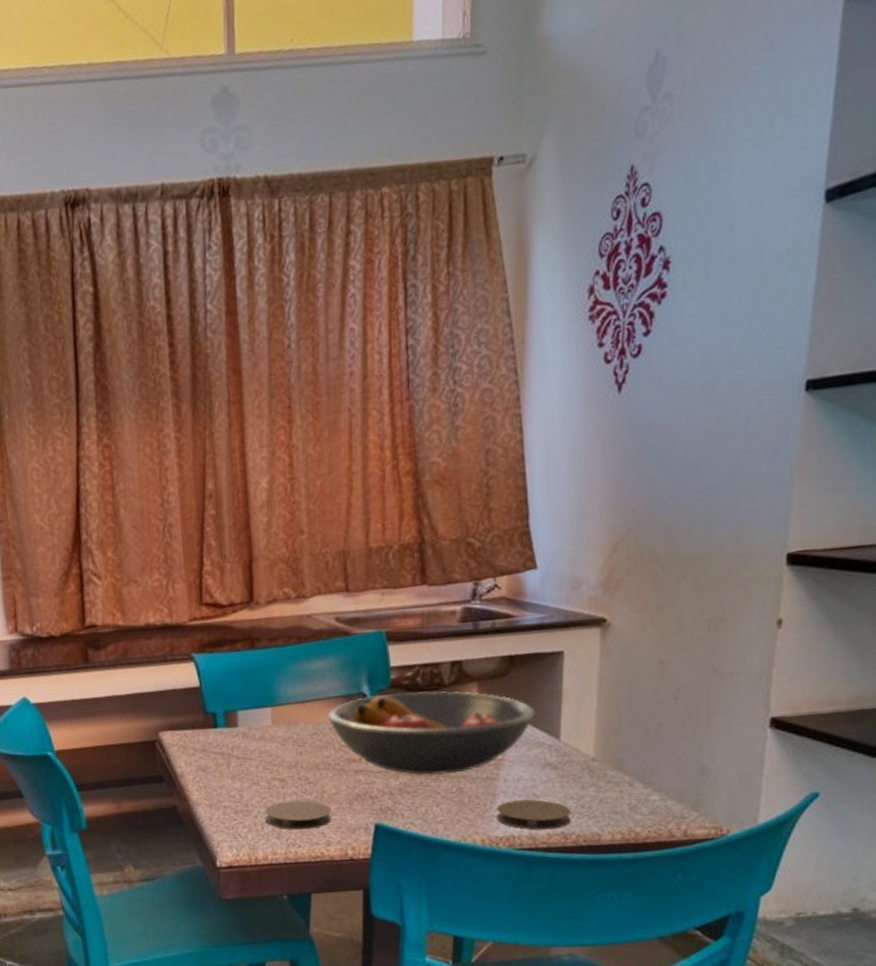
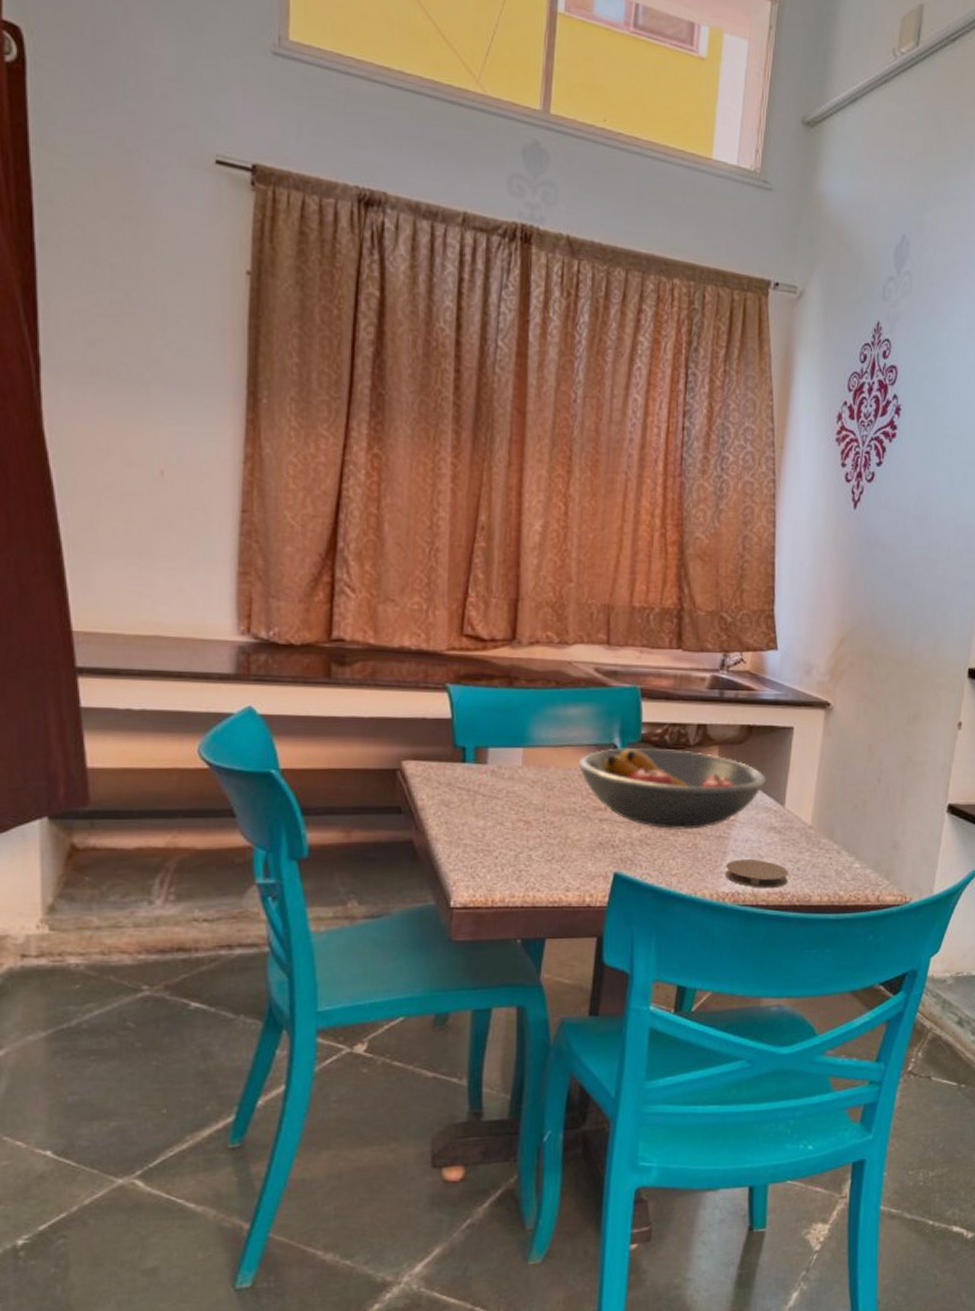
coaster: present [265,800,332,830] -> none [506,843,574,874]

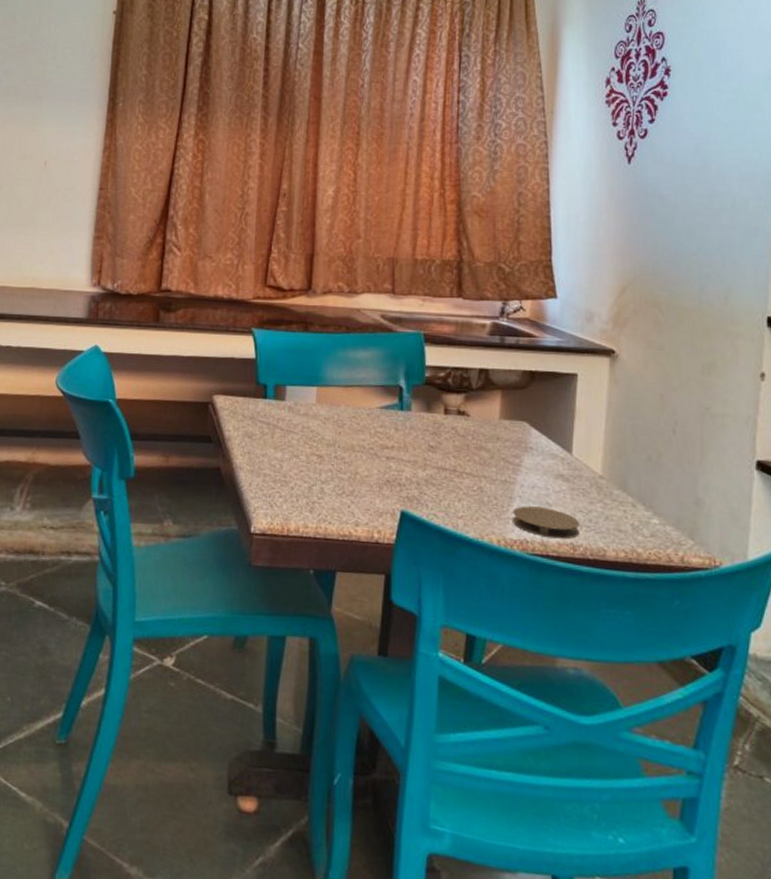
fruit bowl: present [577,747,767,829] -> none [365,389,551,472]

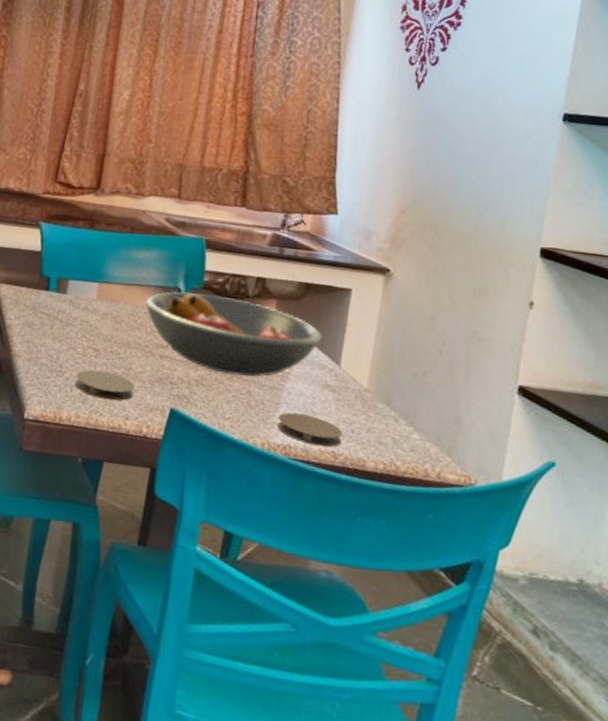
coaster: none [301,477,363,508] -> present [75,370,135,401]
fruit bowl: none [365,389,551,472] -> present [144,291,323,377]

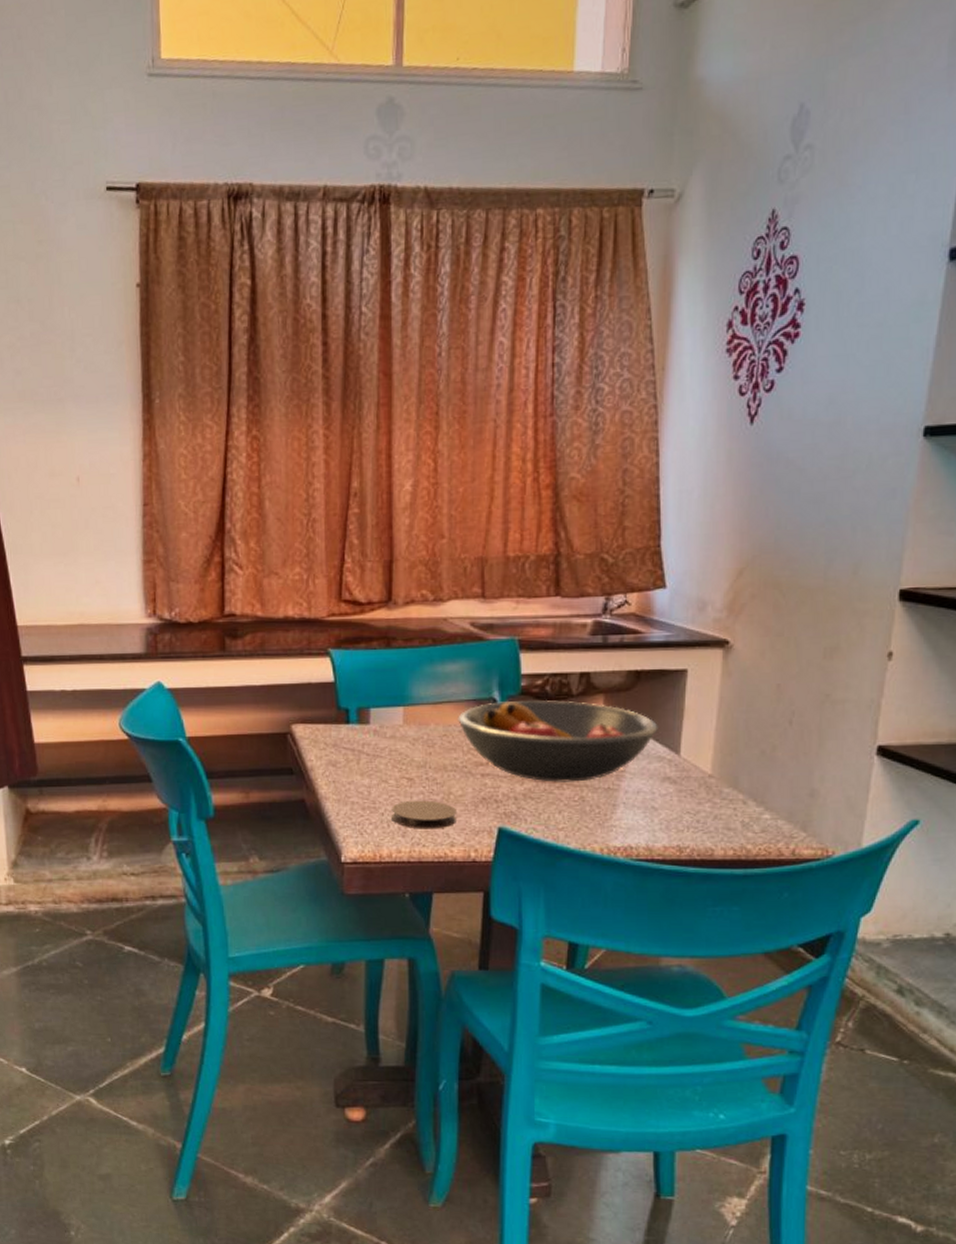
coaster: present [276,412,342,447] -> none [615,812,687,842]

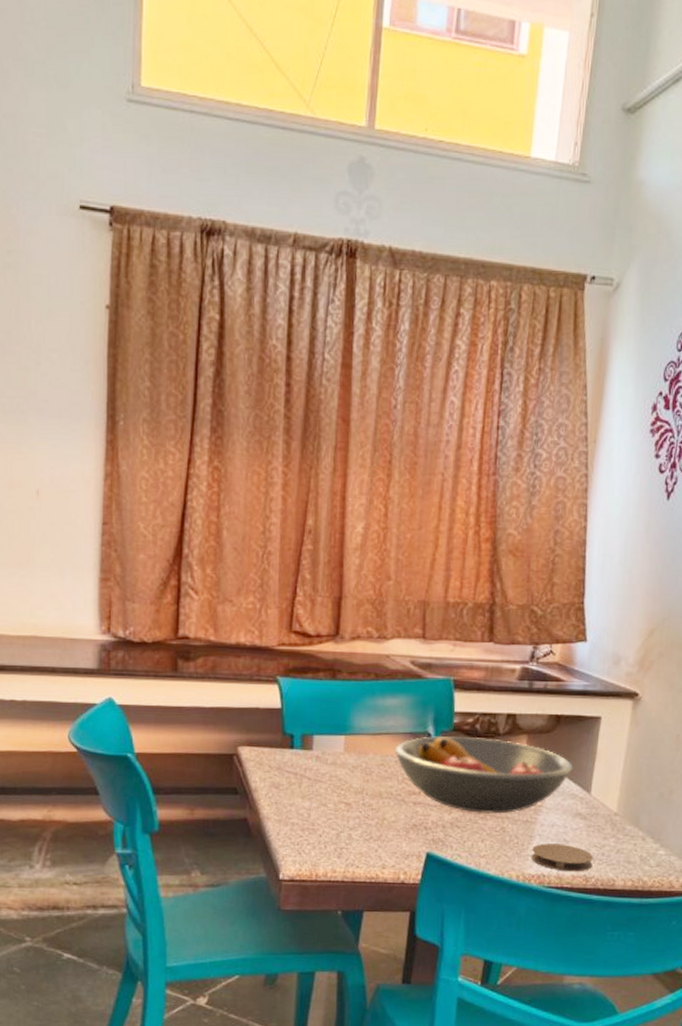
coaster: present [392,800,458,829] -> none [329,824,390,852]
coaster: none [615,812,687,842] -> present [531,843,593,872]

